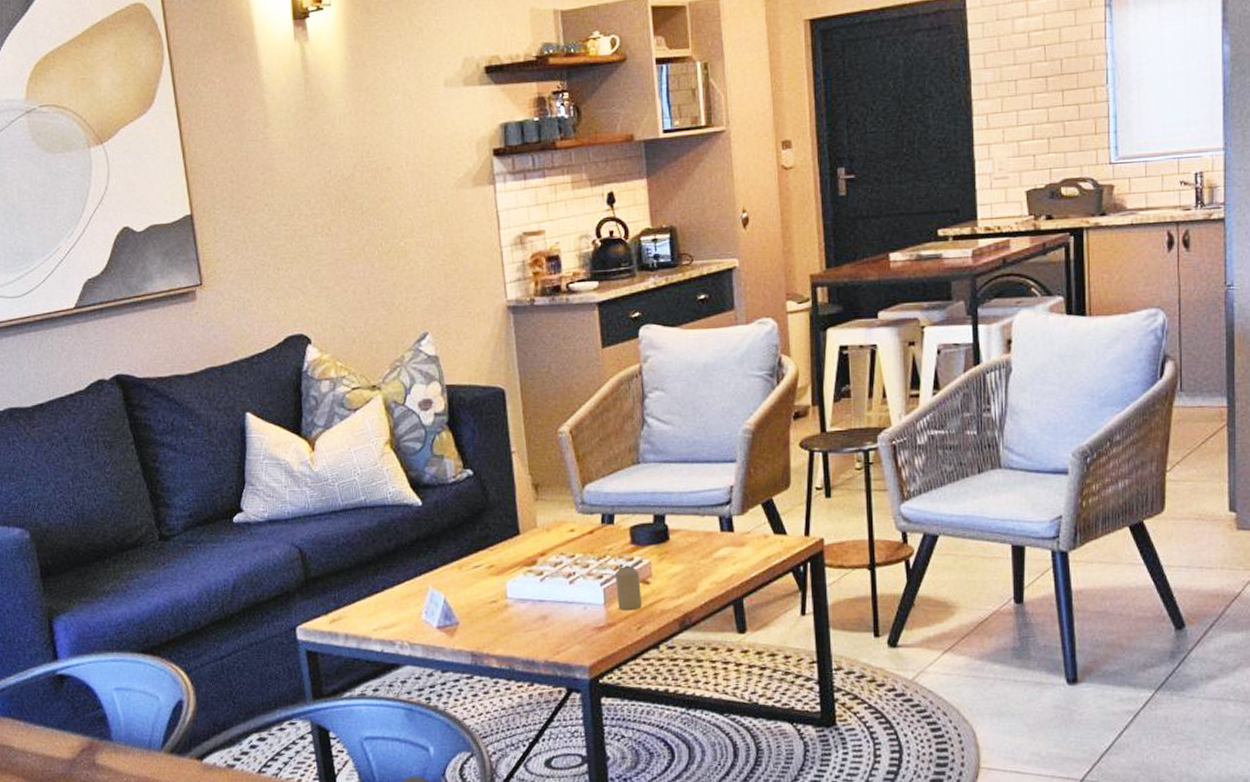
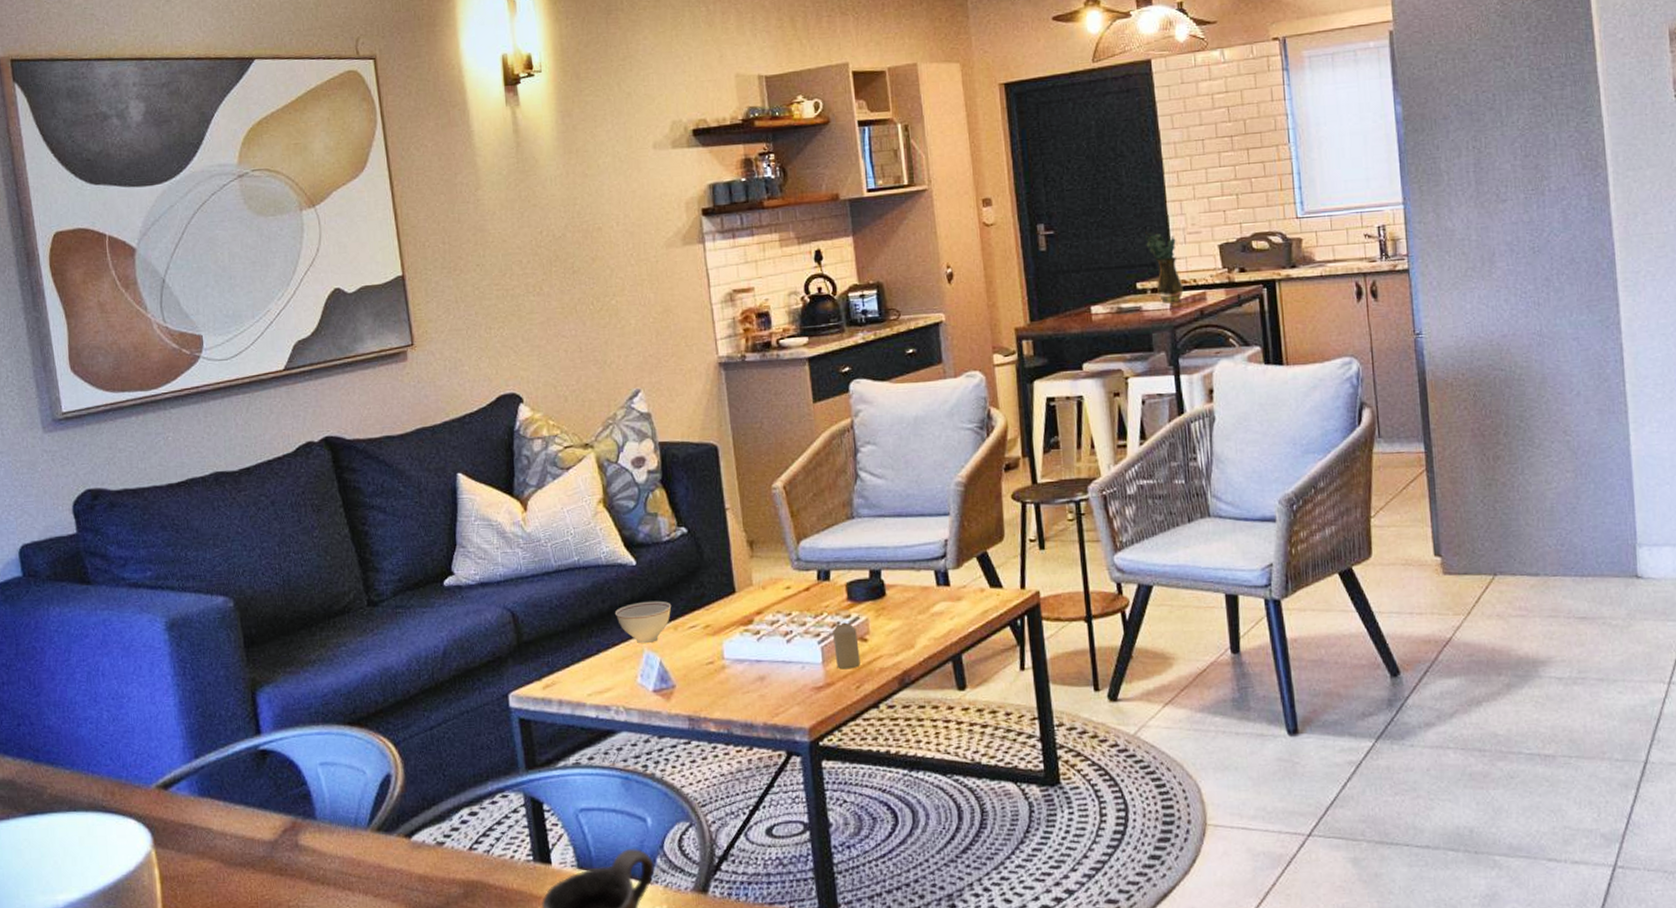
bowl: none [400,540,457,582] -> present [614,600,672,644]
vase: none [949,176,987,251] -> present [1144,231,1184,304]

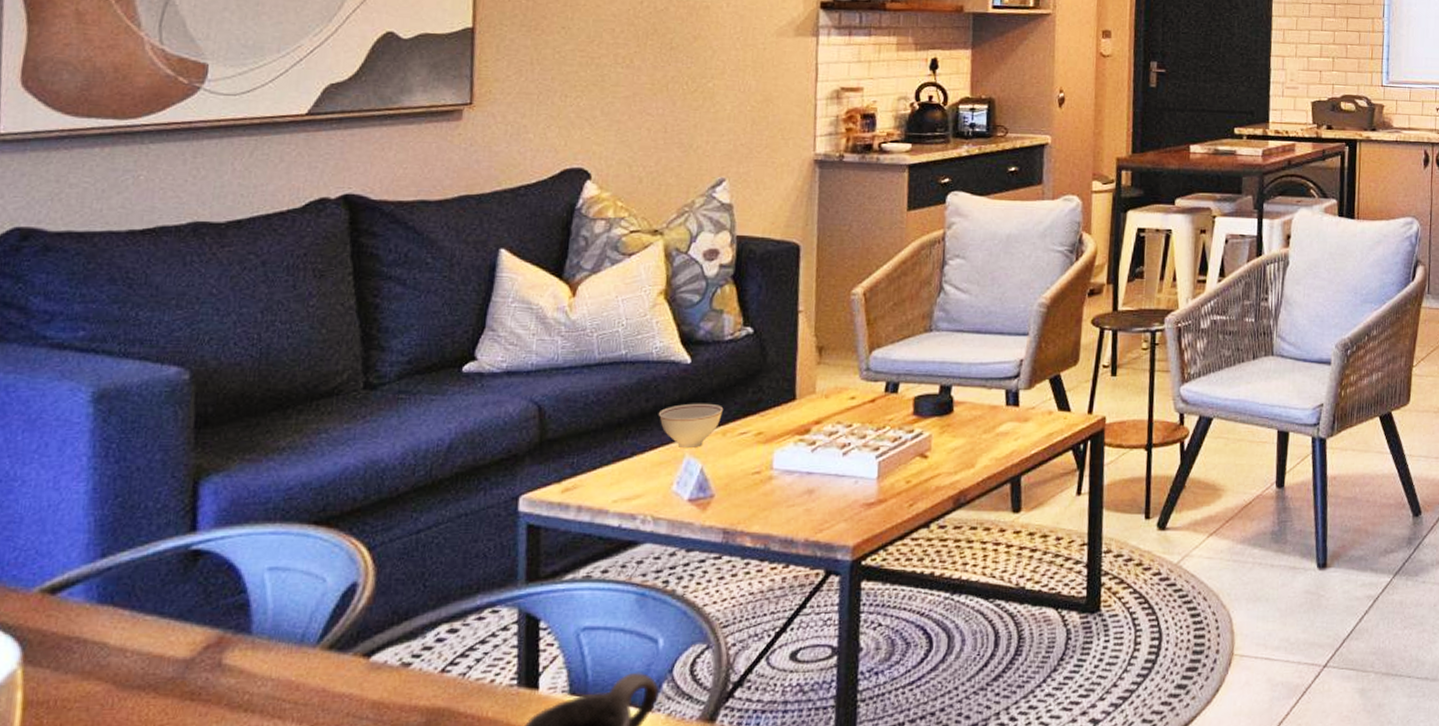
candle: present [833,622,860,670] -> none [891,437,918,486]
vase: present [1144,231,1184,304] -> none [1247,80,1276,151]

